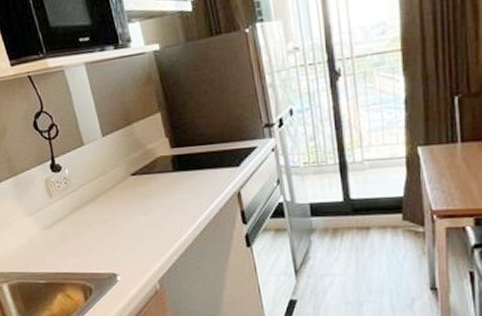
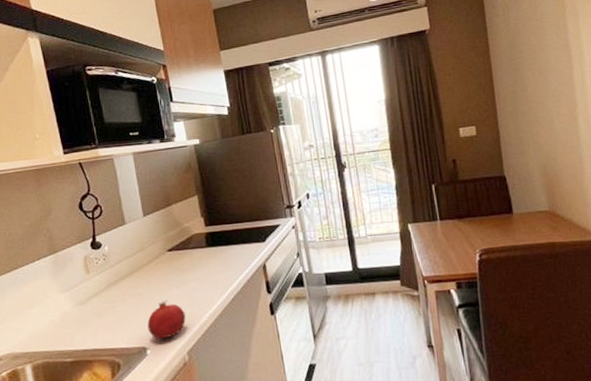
fruit: none [115,227,155,267] -> present [147,300,186,340]

